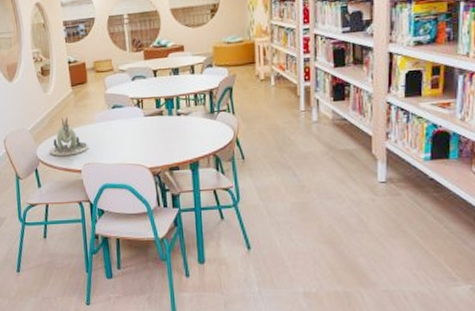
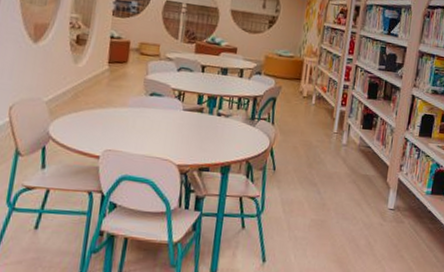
toy dinosaur: present [49,116,90,156] -> none [64,94,115,138]

